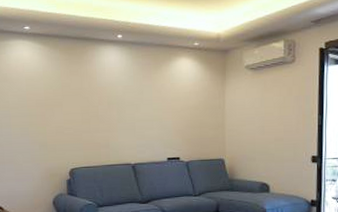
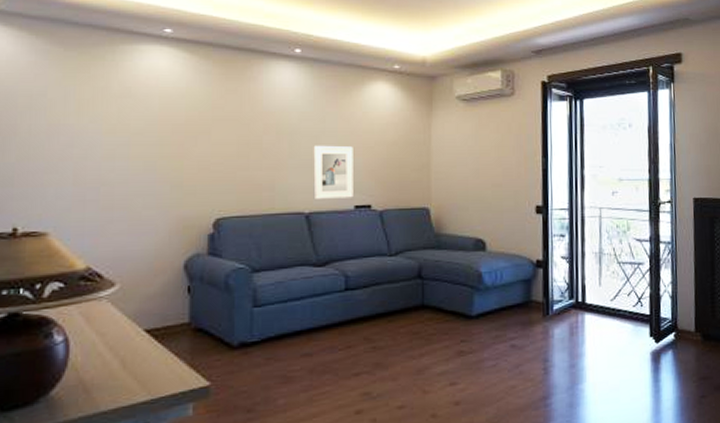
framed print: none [135,111,166,153] -> present [313,145,353,199]

